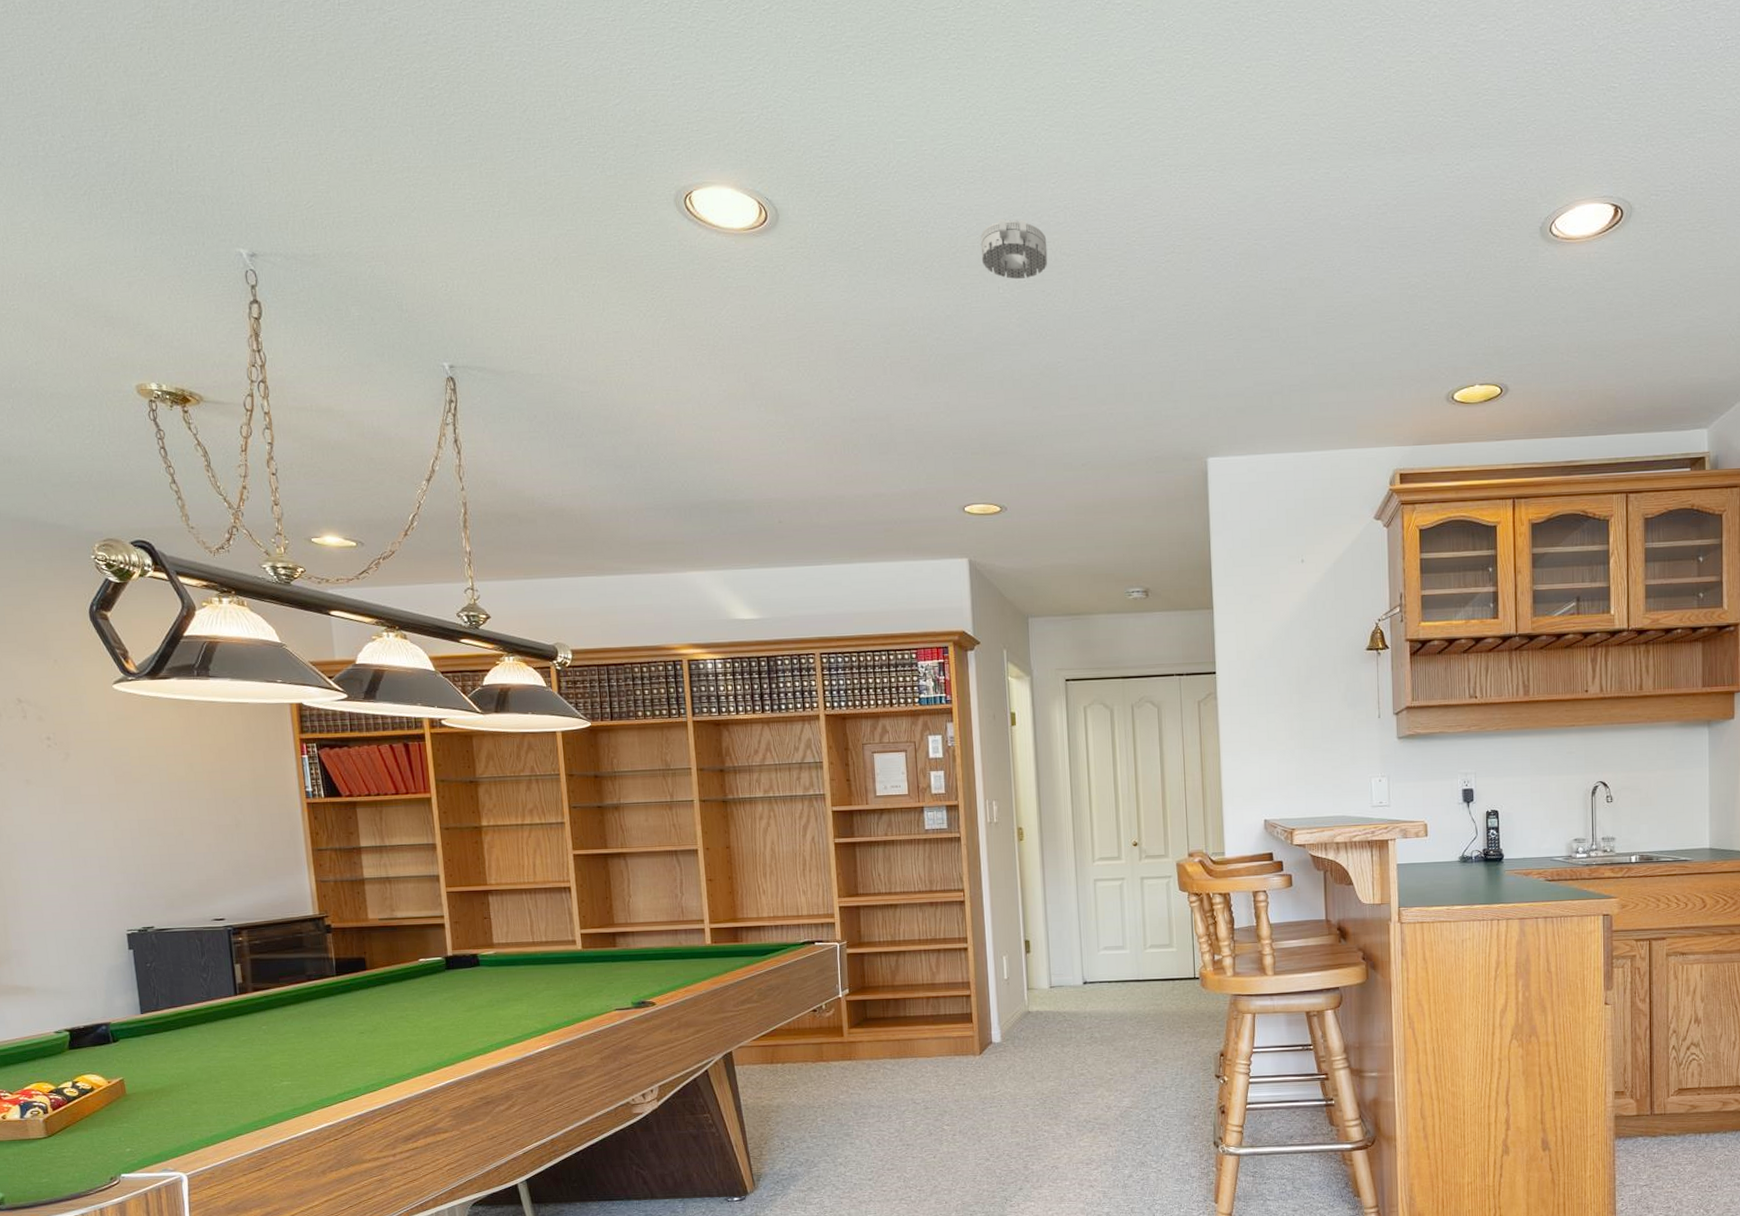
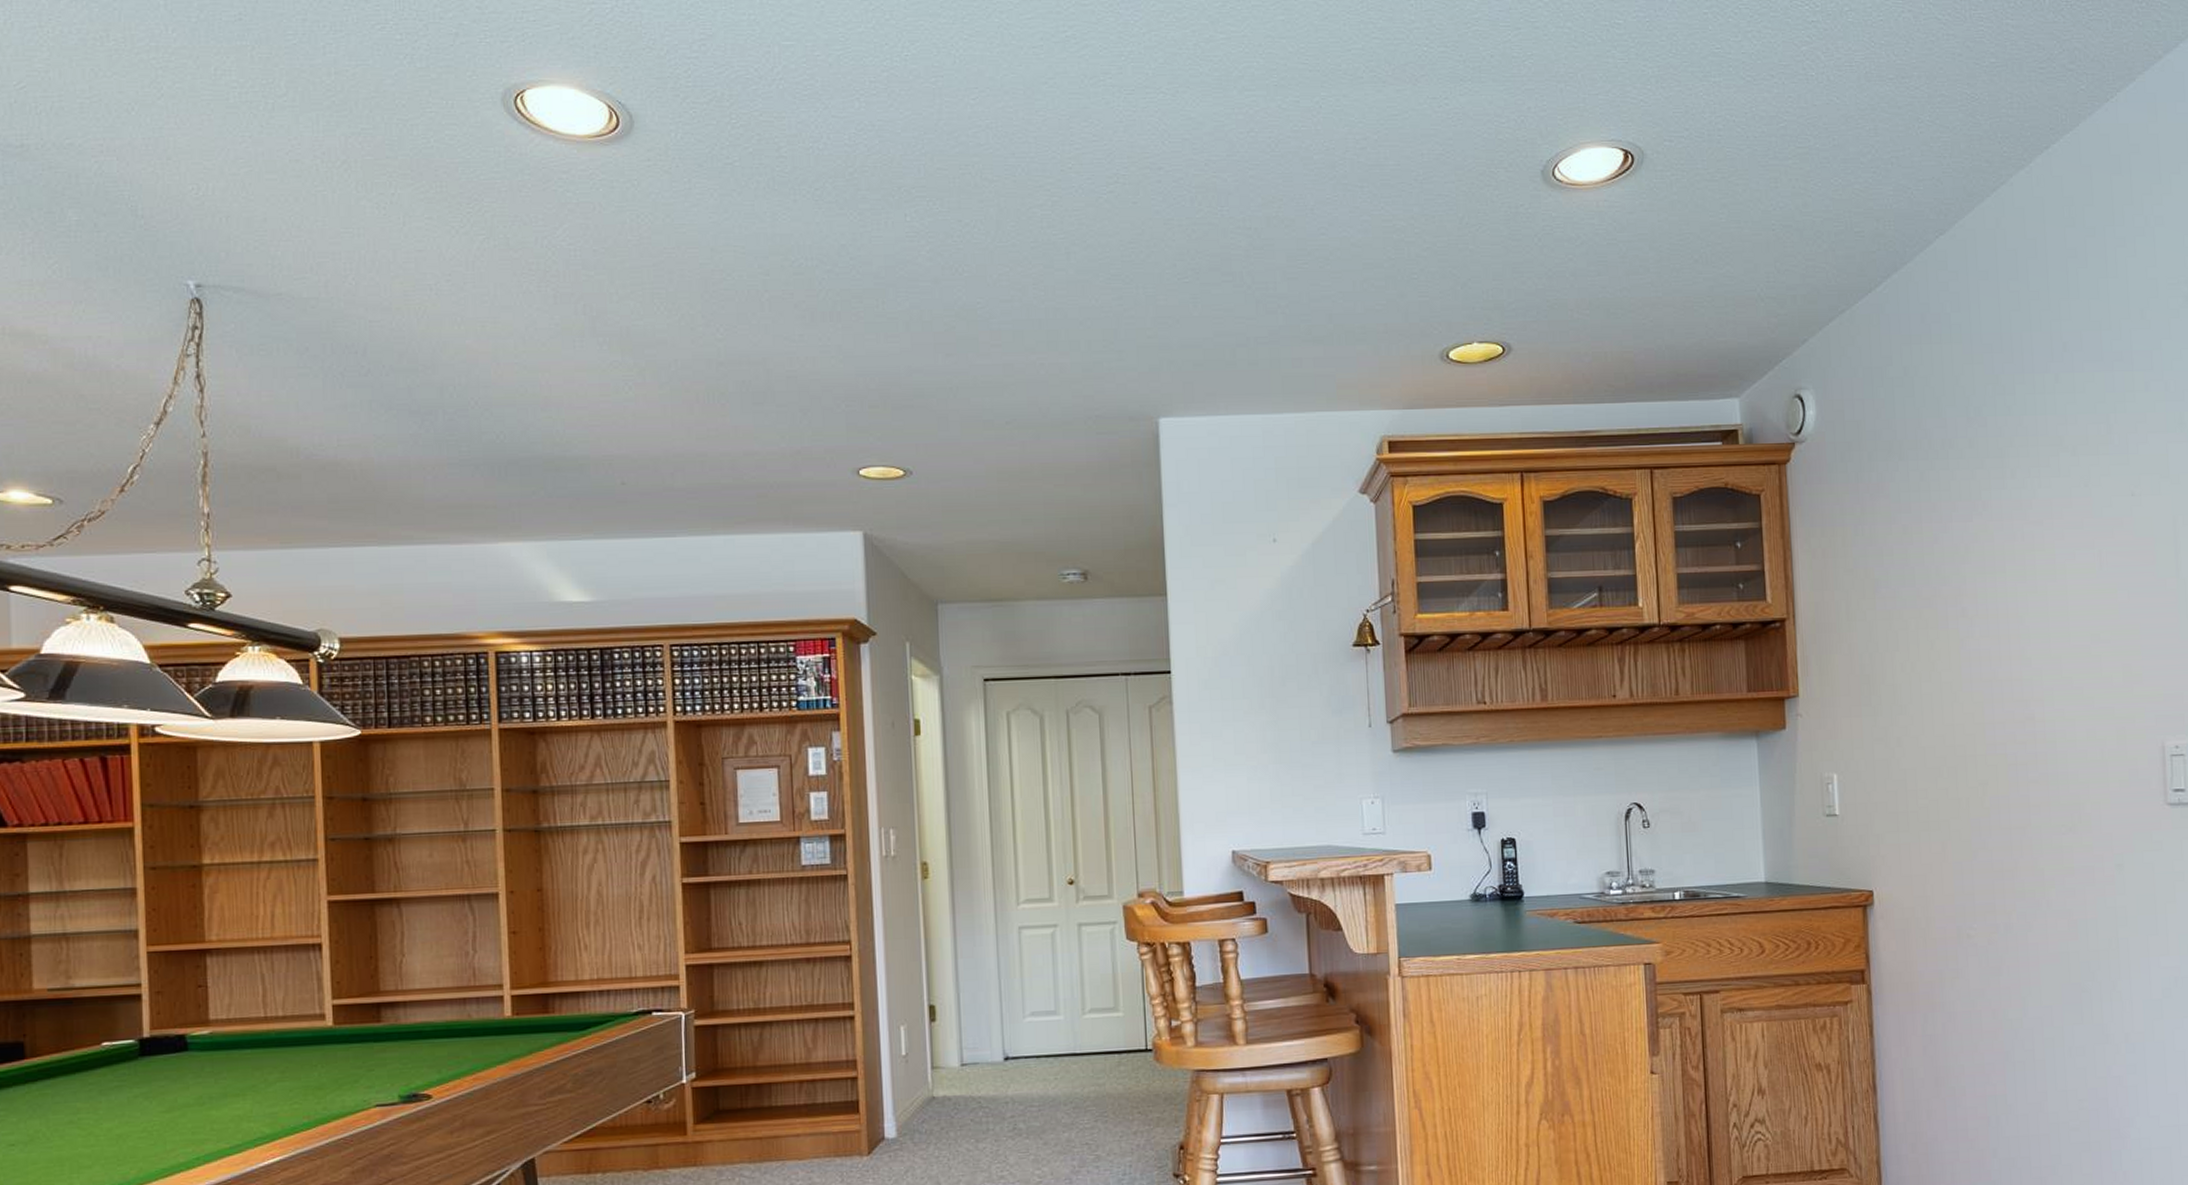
smoke detector: present [980,218,1048,279] -> none [883,136,966,205]

